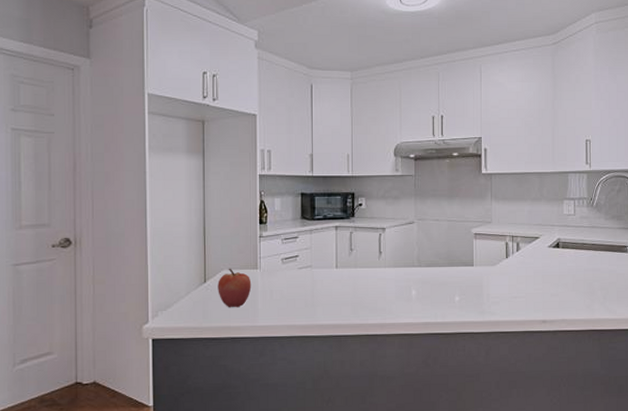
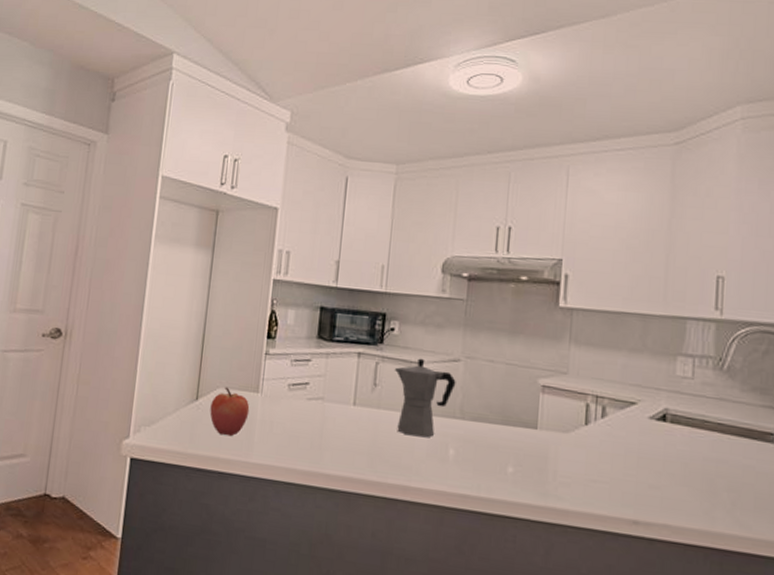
coffeepot: none [366,224,412,285] -> present [395,358,456,438]

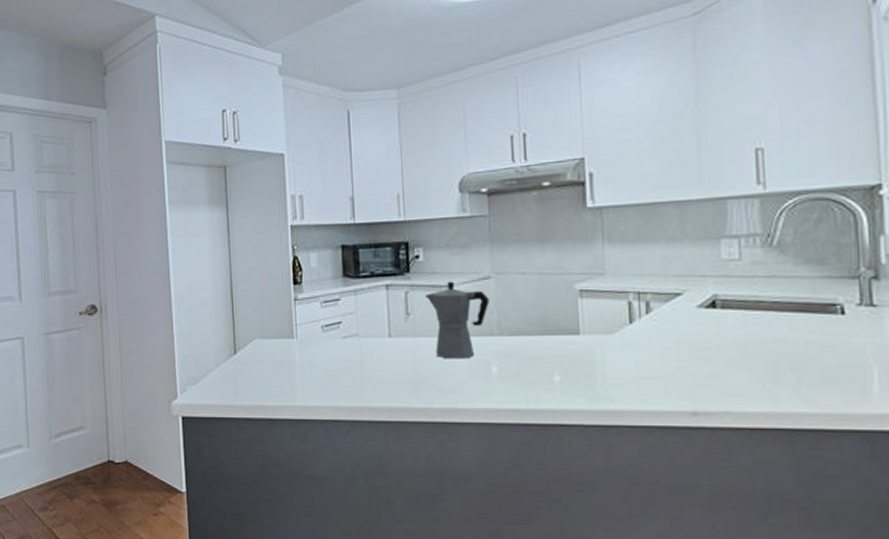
apple: present [209,386,250,437] -> none [249,337,288,384]

